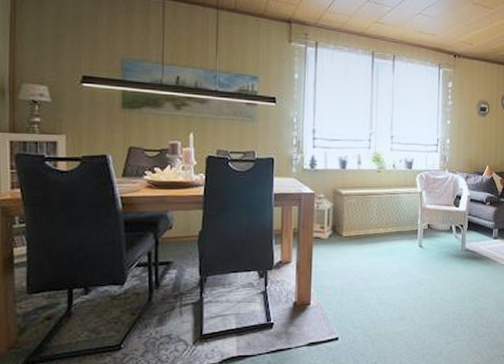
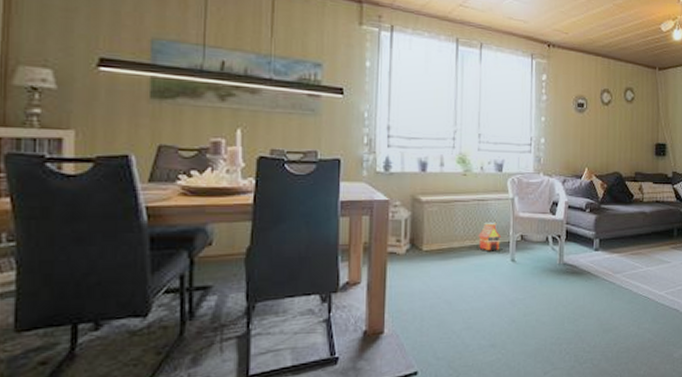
toy house: none [390,212,411,237] -> present [478,222,502,250]

